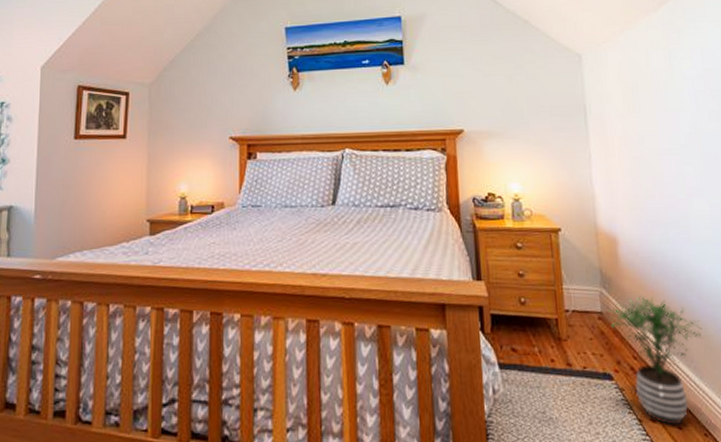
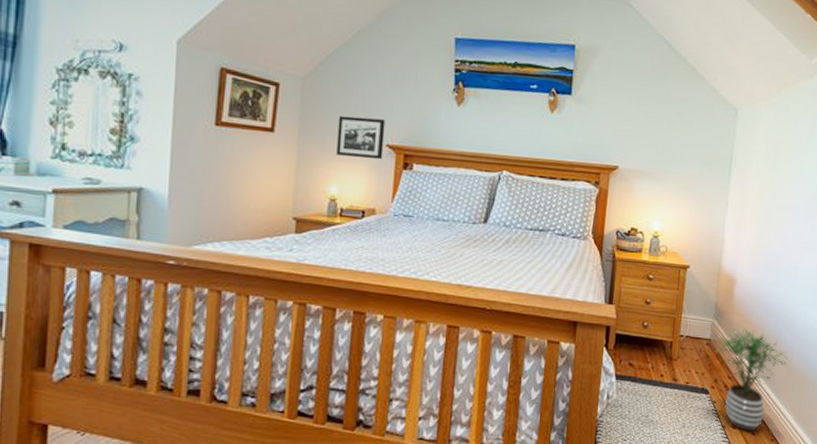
picture frame: none [184,113,227,154] -> present [336,115,386,160]

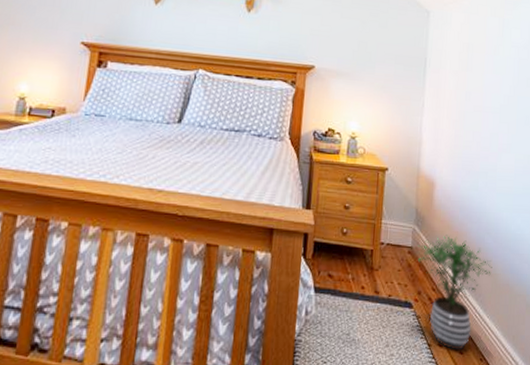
picture frame: present [336,115,386,160] -> none [29,12,82,58]

